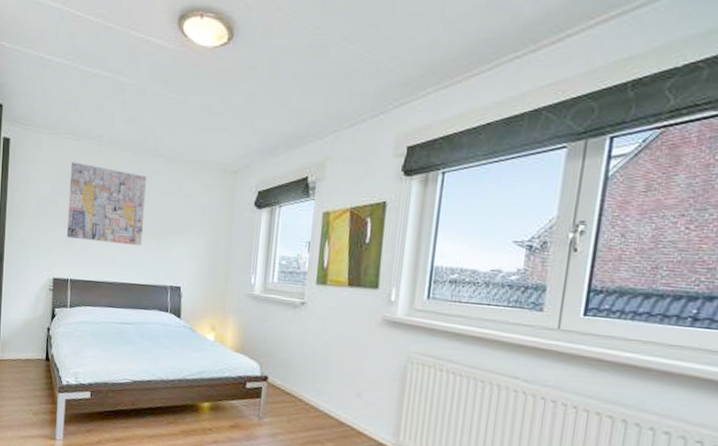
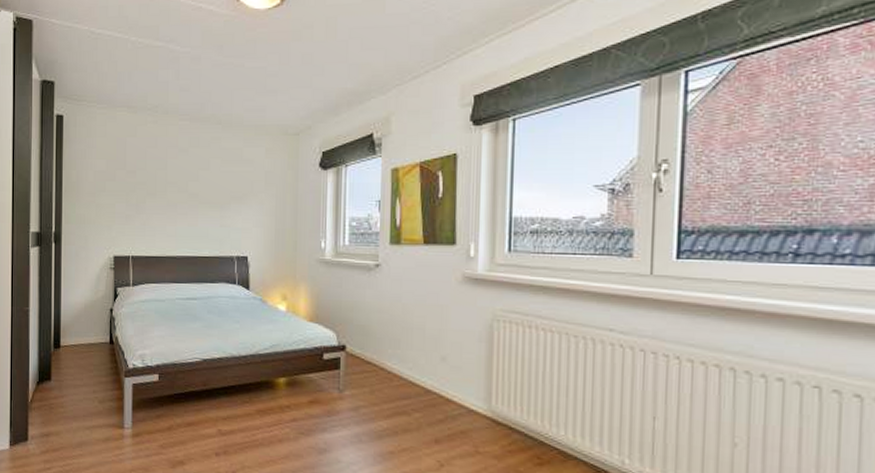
wall art: present [66,162,147,246] -> none [125,135,206,217]

